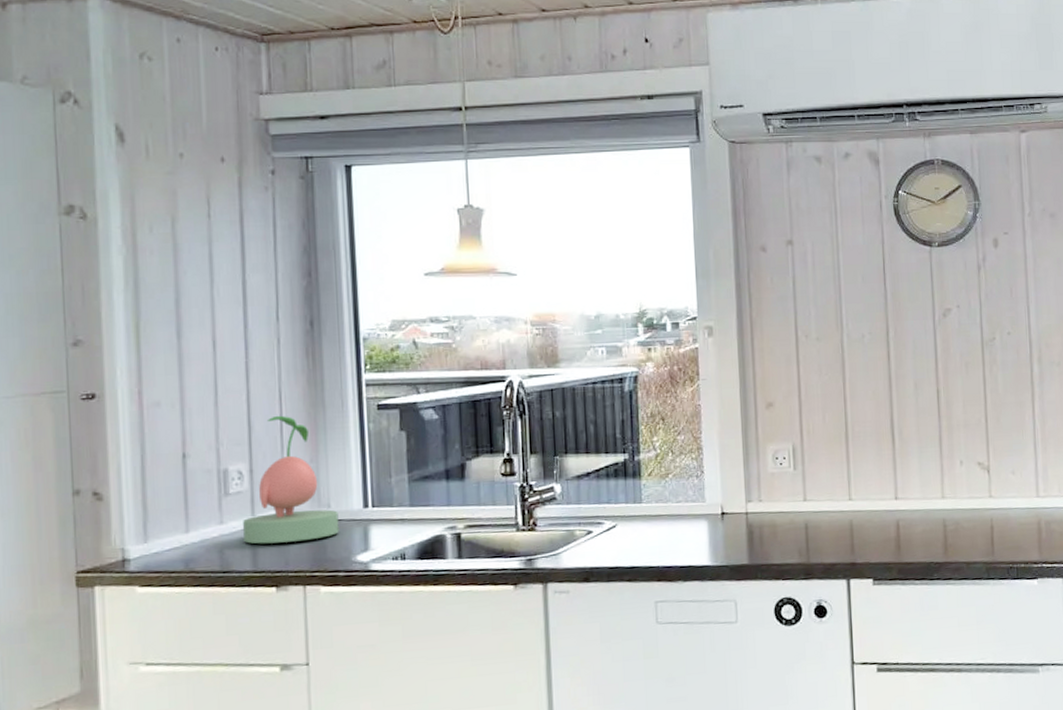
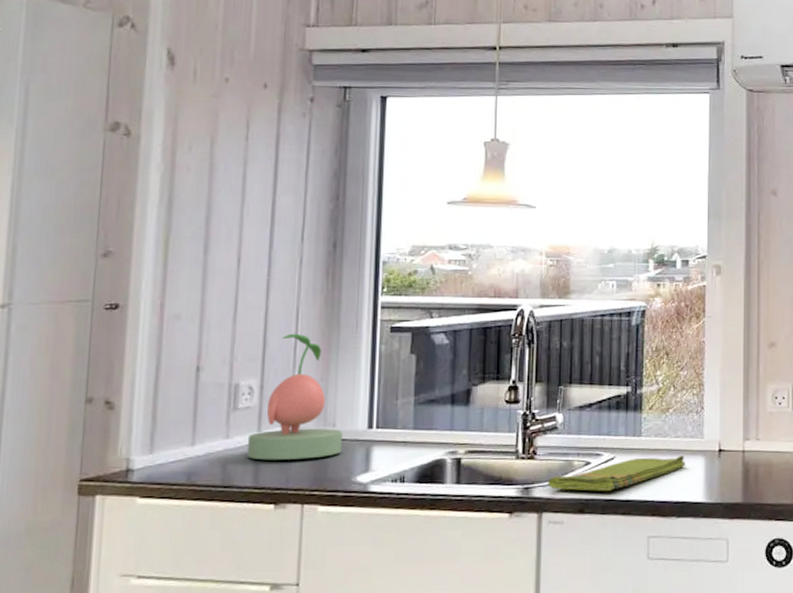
dish towel: none [550,519,689,560] -> present [547,455,685,491]

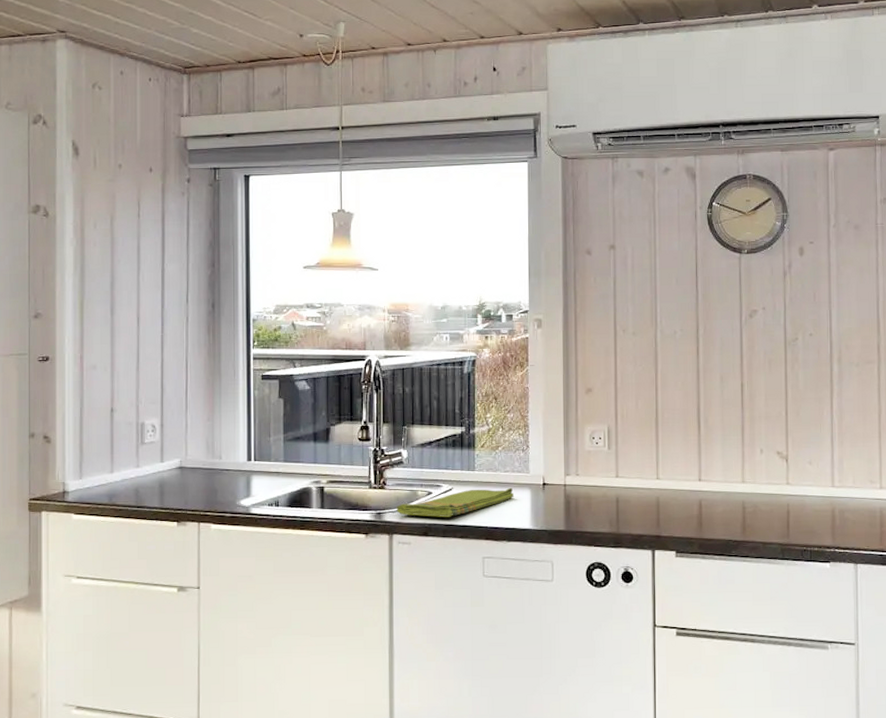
plant: present [248,333,343,461] -> none [154,380,228,486]

